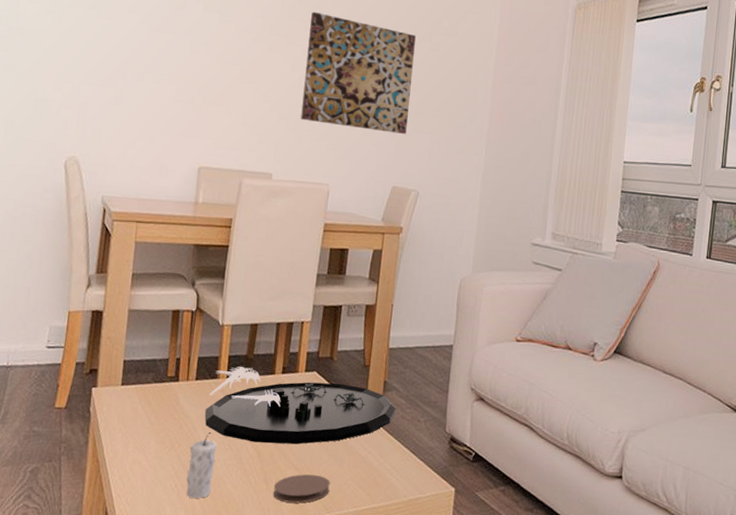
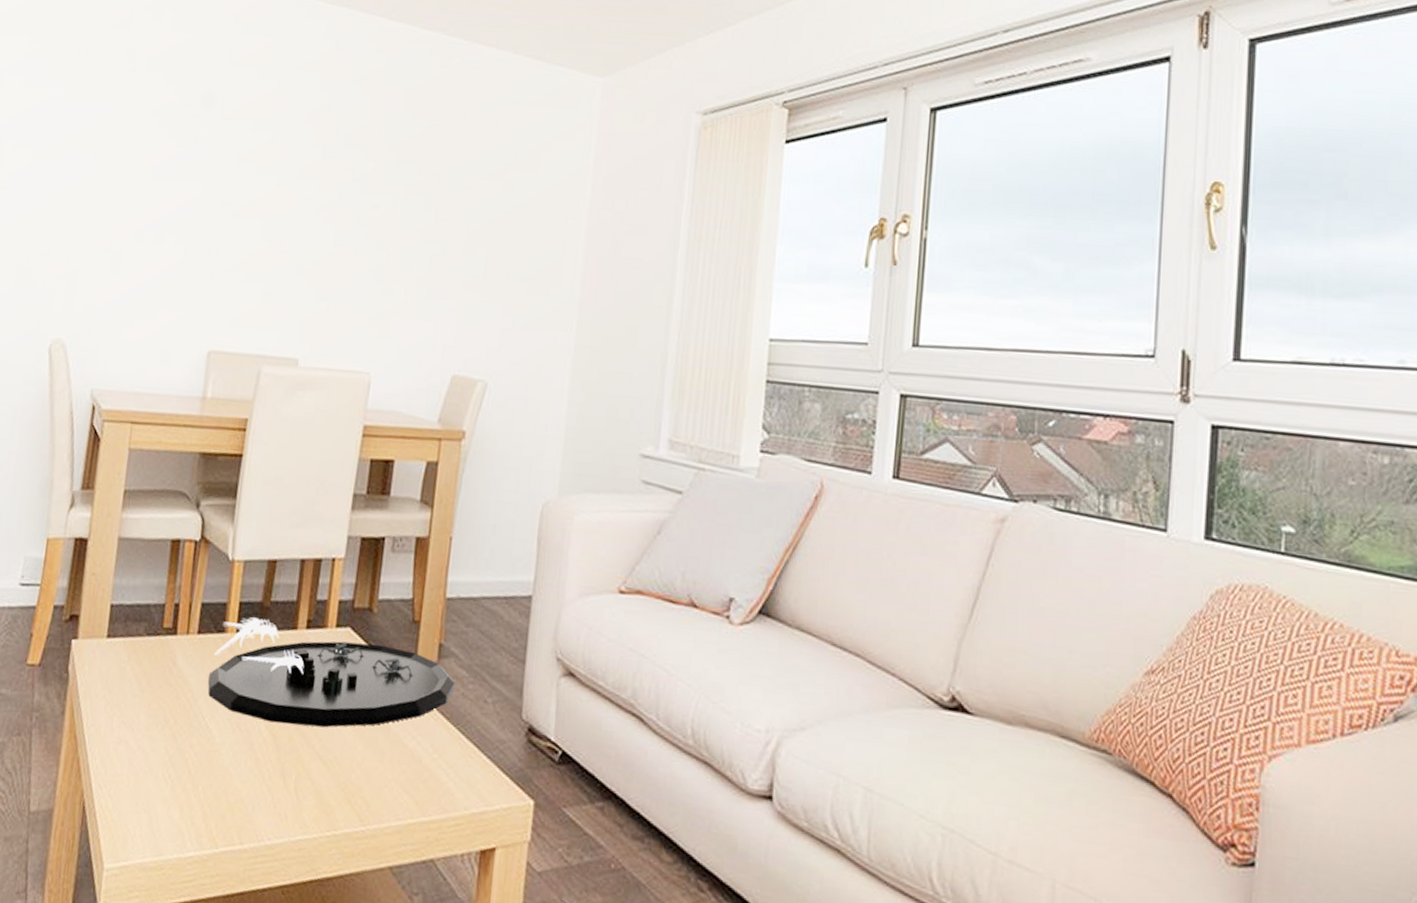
candle: present [186,433,217,499] -> none [182,706,222,796]
coaster: present [272,474,330,504] -> none [291,769,367,810]
wall art: present [301,11,416,134] -> none [335,145,485,305]

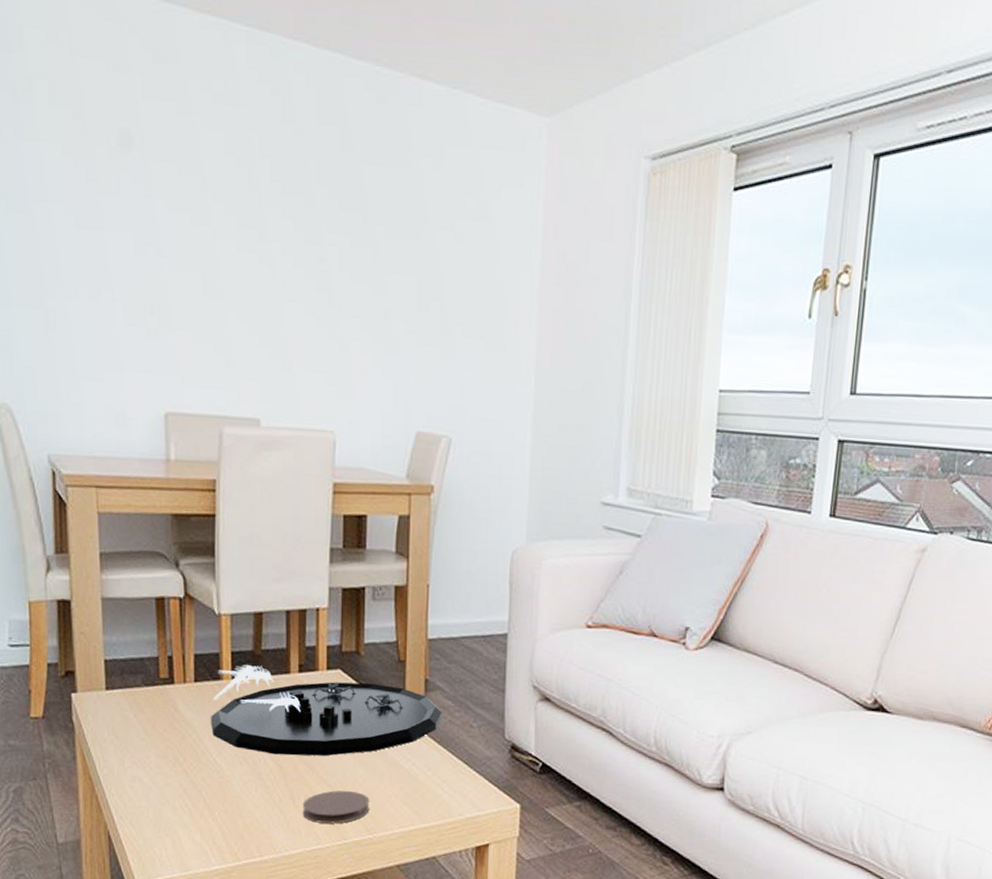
coaster: none [291,769,367,810] -> present [302,790,370,824]

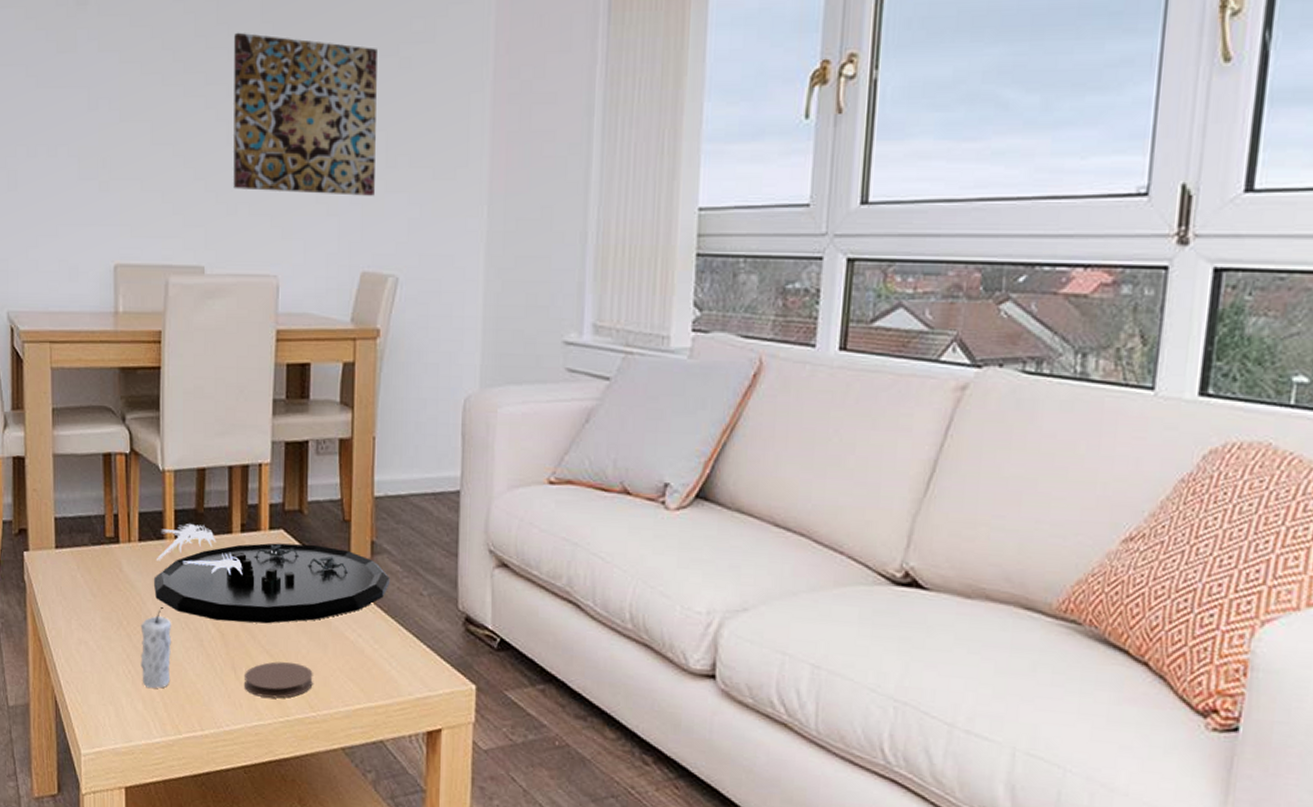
candle: none [197,744,230,820] -> present [140,607,172,689]
wall art: none [289,191,432,361] -> present [233,32,377,196]

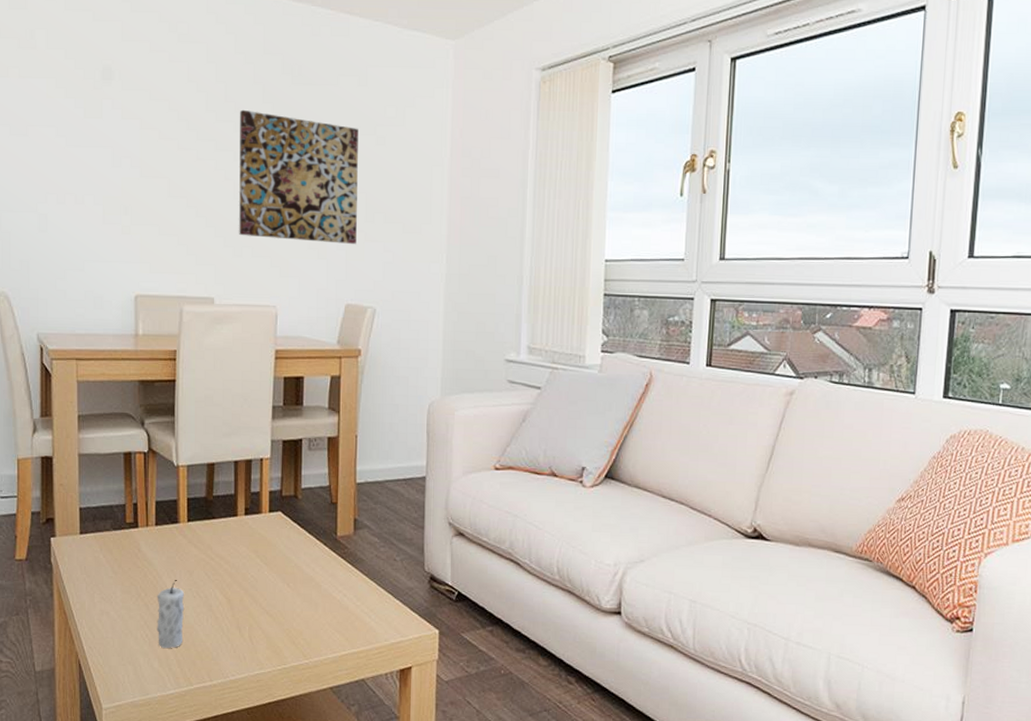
decorative tray: present [154,524,390,624] -> none [169,509,369,589]
coaster: present [243,661,313,699] -> none [247,620,306,650]

